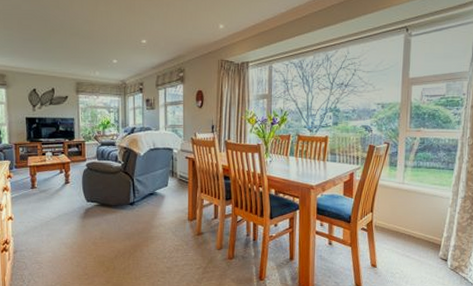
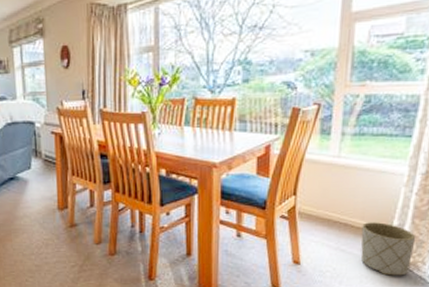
planter: none [420,234,460,277] -> present [360,222,416,276]

